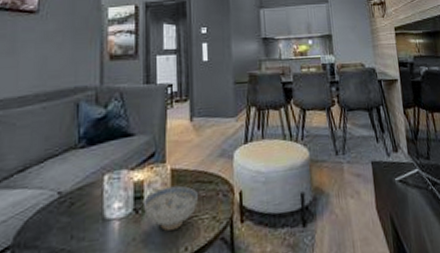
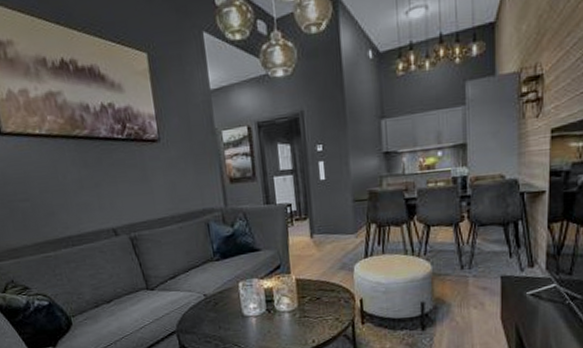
ceramic bowl: present [144,185,198,231] -> none [274,292,322,327]

